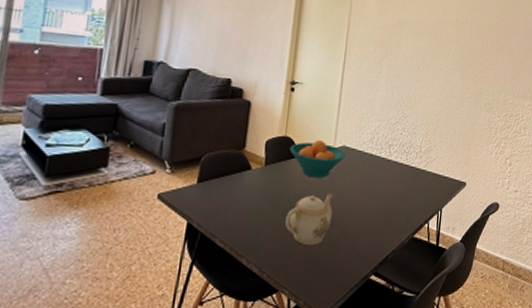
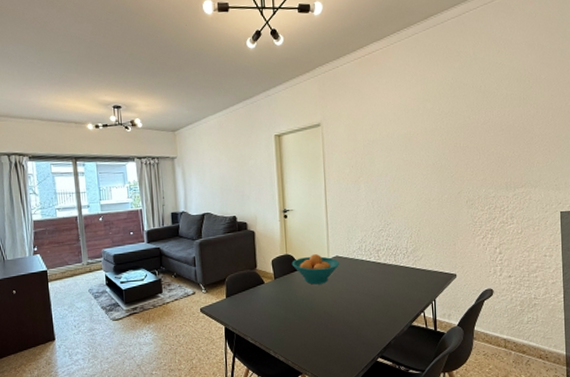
teapot: present [285,193,333,246] -> none [298,295,336,338]

